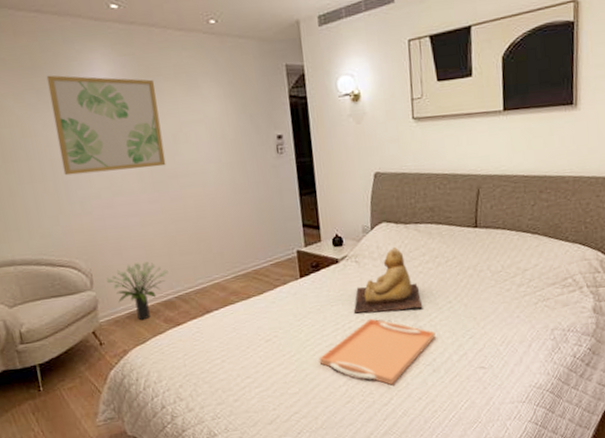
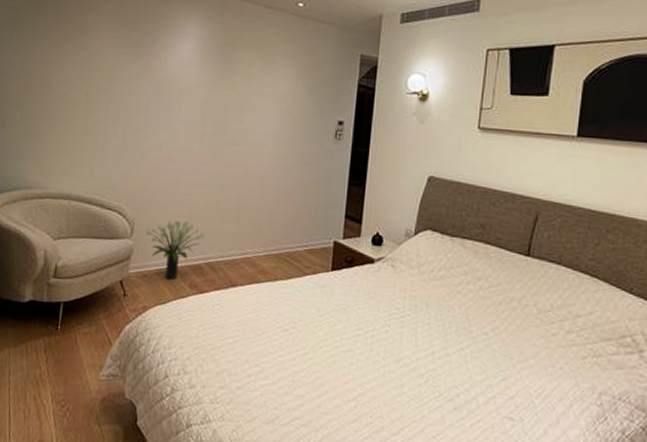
wall art: present [46,75,166,176] -> none [135,31,236,131]
serving tray: present [319,318,436,386] -> none [332,331,464,414]
teddy bear: present [353,246,423,314] -> none [379,258,455,335]

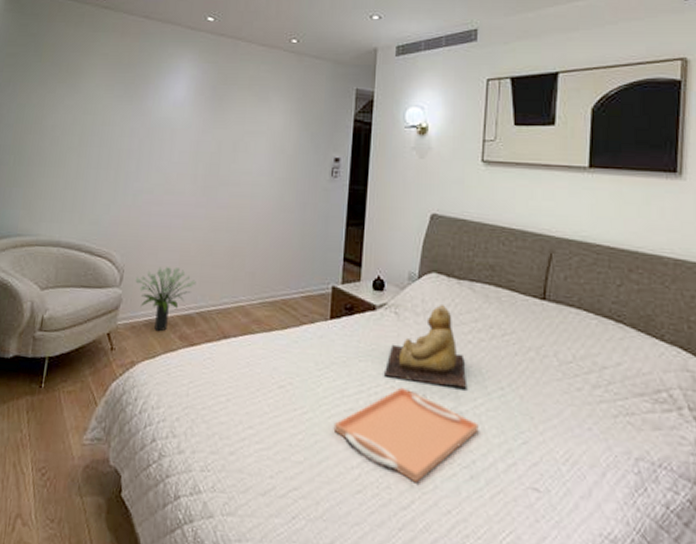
serving tray: none [332,331,464,414] -> present [333,387,479,484]
teddy bear: none [379,258,455,335] -> present [383,303,468,390]

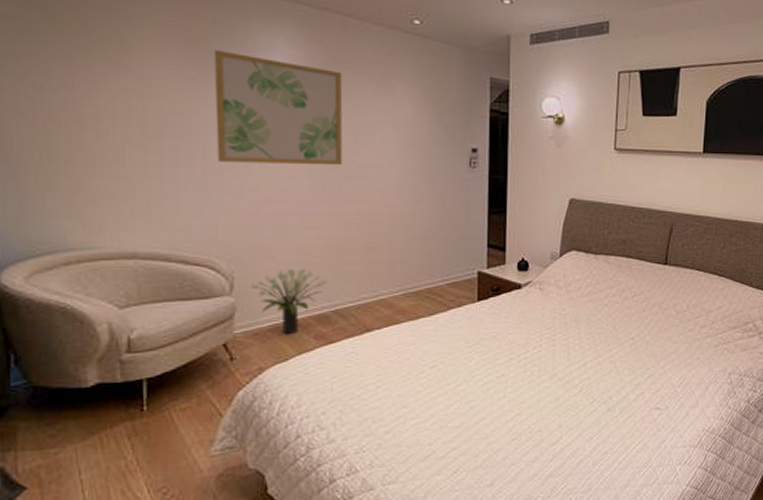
wall art: none [127,72,229,172] -> present [213,49,343,166]
serving tray: present [333,387,479,484] -> none [487,350,614,423]
teddy bear: present [383,303,468,390] -> none [531,276,604,345]

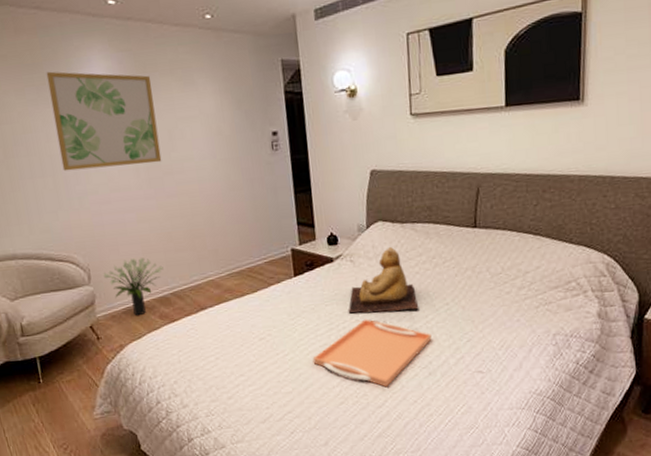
serving tray: none [487,350,614,423] -> present [312,319,432,388]
teddy bear: none [531,276,604,345] -> present [348,246,419,314]

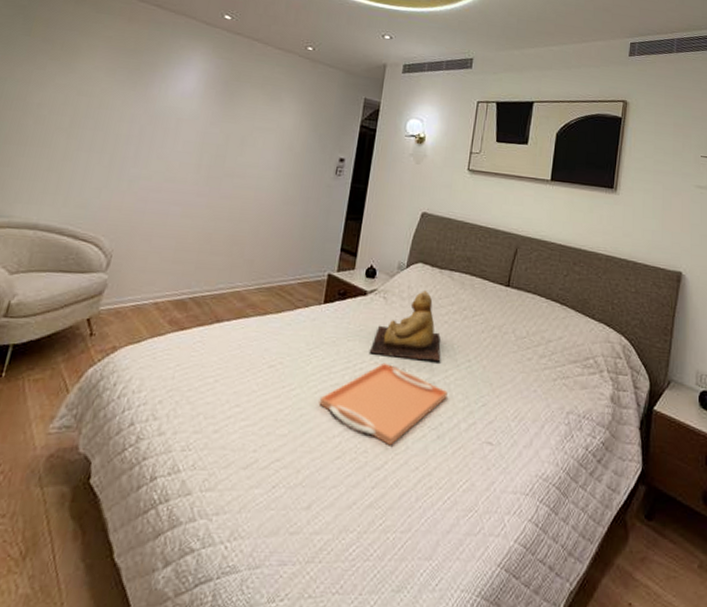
wall art: present [46,71,162,171] -> none [124,60,242,164]
potted plant: present [103,258,164,316] -> none [124,252,192,317]

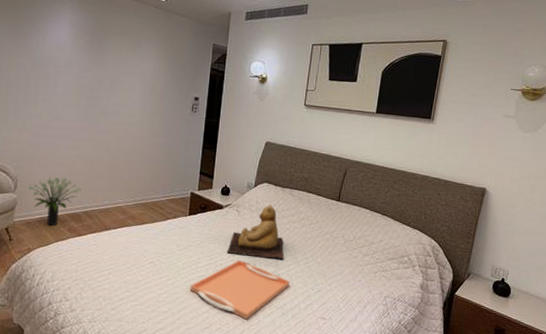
potted plant: none [124,252,192,317] -> present [28,177,81,226]

